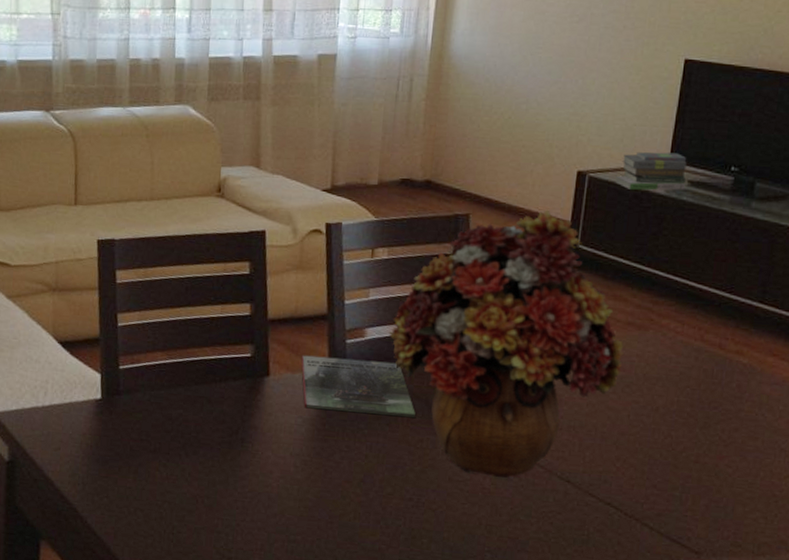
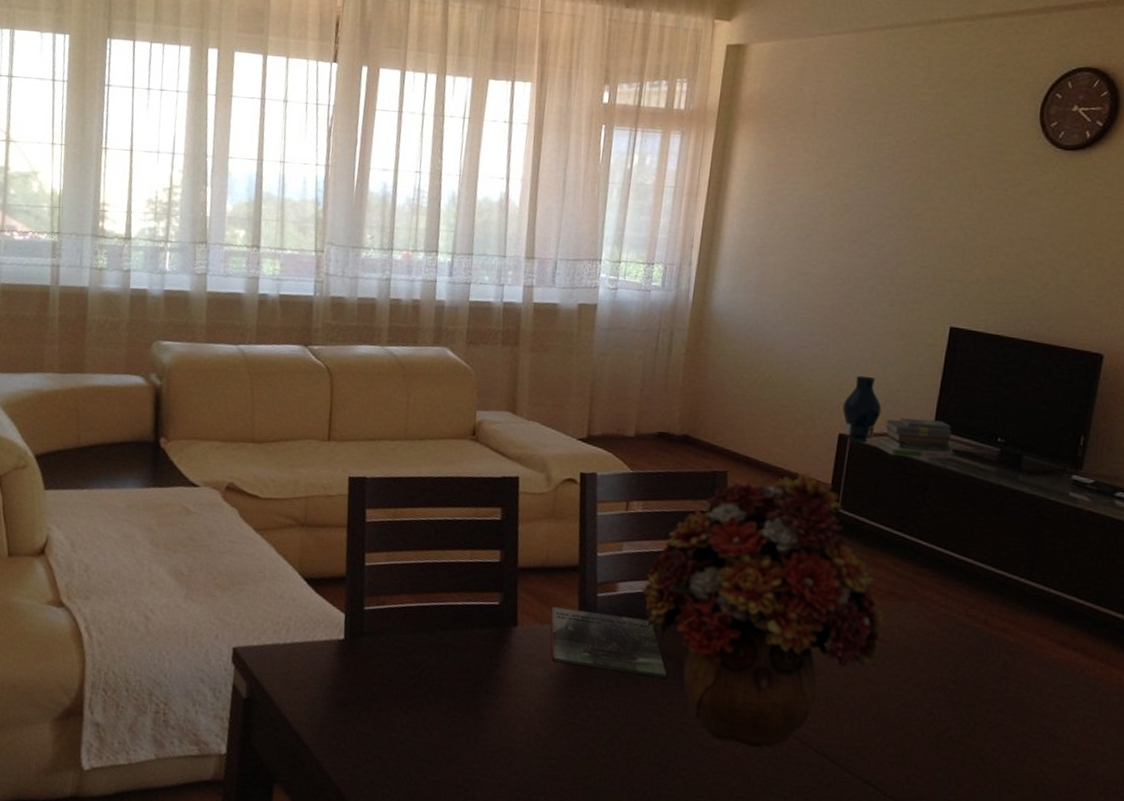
vase: none [580,112,619,179] -> present [842,375,882,444]

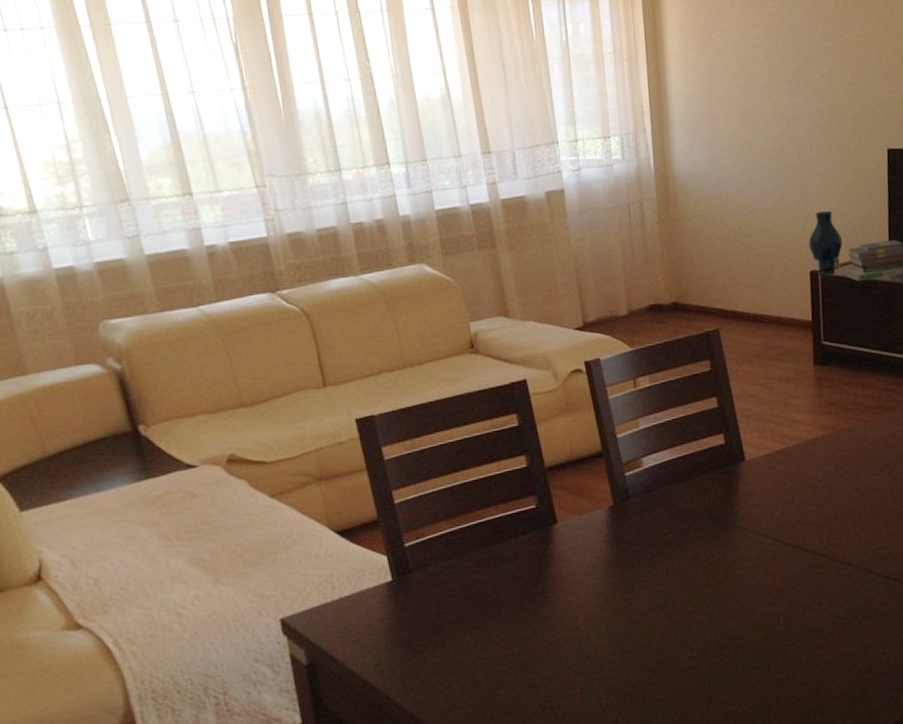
magazine: present [550,606,667,678] -> none [584,486,703,548]
flower arrangement: present [641,471,885,748] -> none [664,312,879,576]

